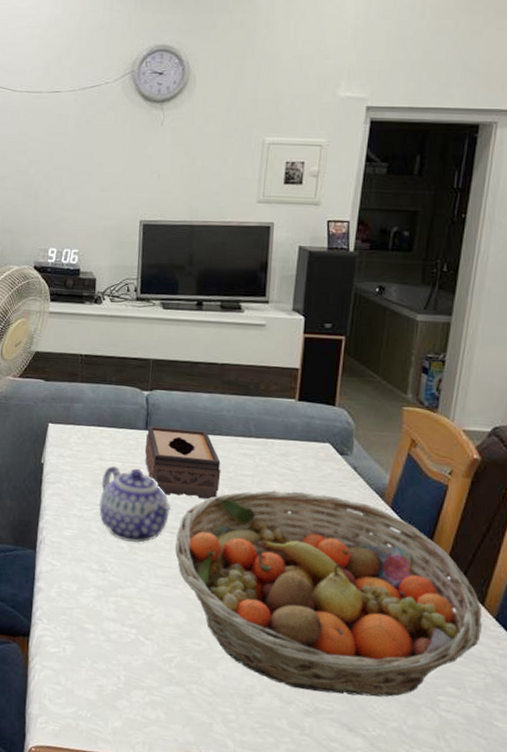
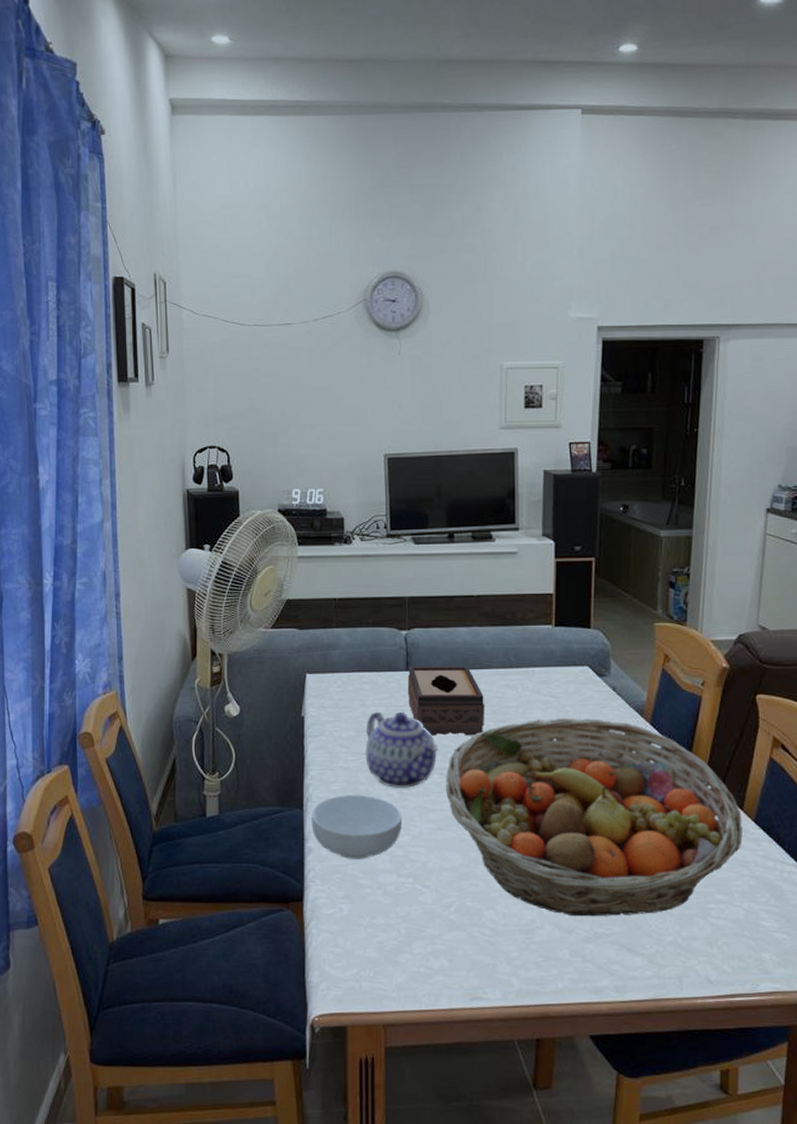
cereal bowl: none [42,541,131,605] -> present [311,795,403,859]

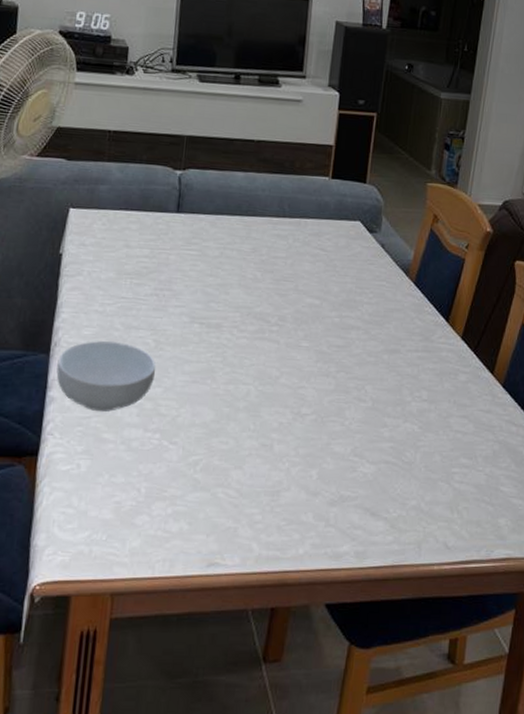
teapot: present [365,711,438,788] -> none [123,253,201,337]
tissue box: present [407,667,485,736] -> none [175,209,254,285]
fruit basket: present [446,718,743,917] -> none [204,272,492,479]

